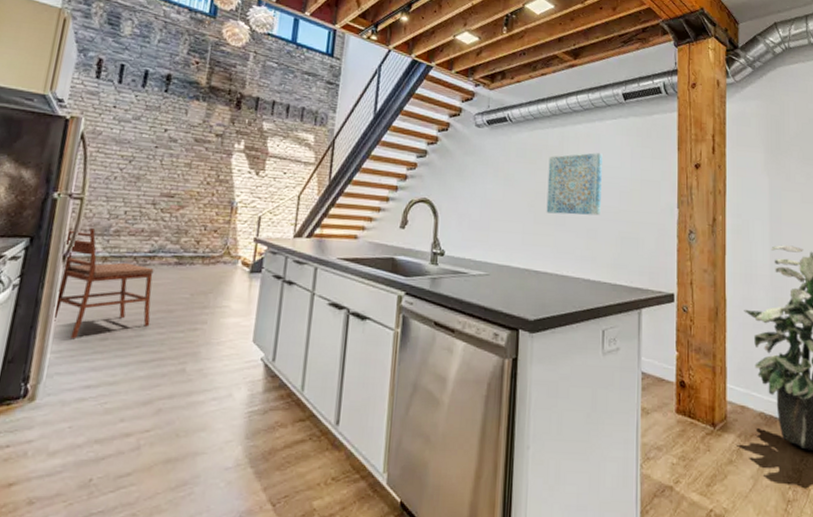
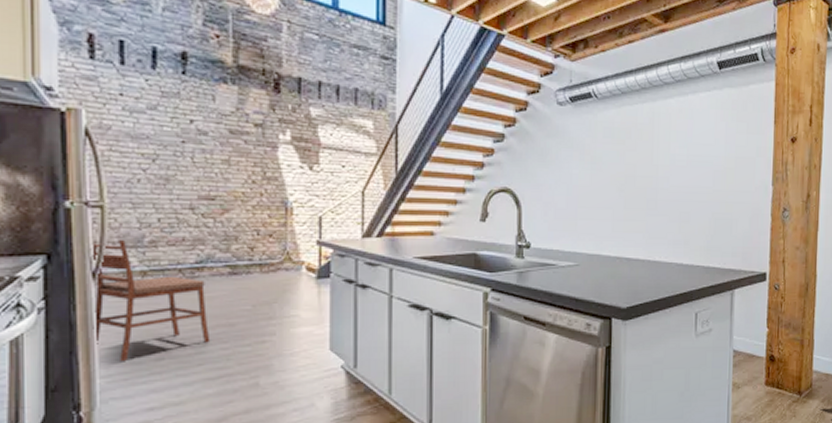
wall art: present [546,153,602,216] -> none [637,129,696,198]

